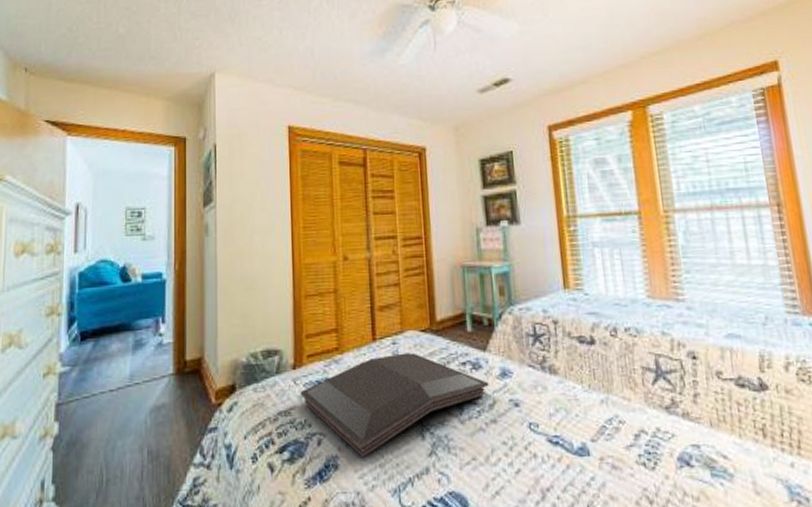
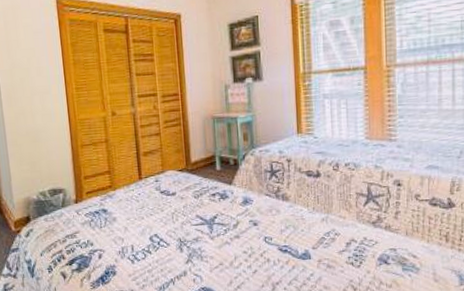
serving tray: present [300,353,489,457] -> none [82,188,234,265]

